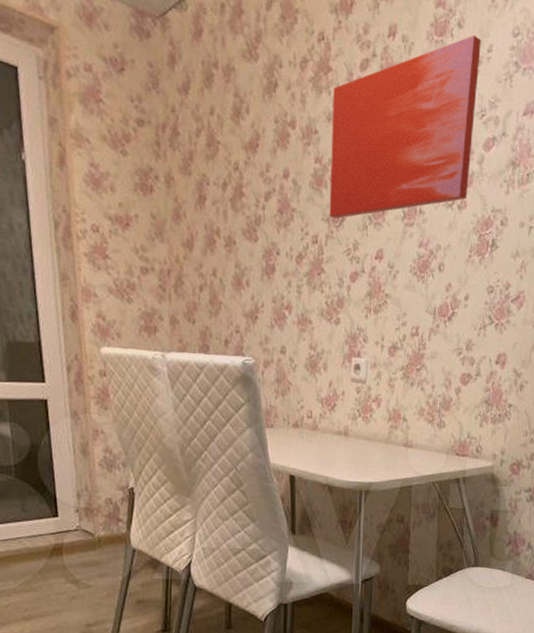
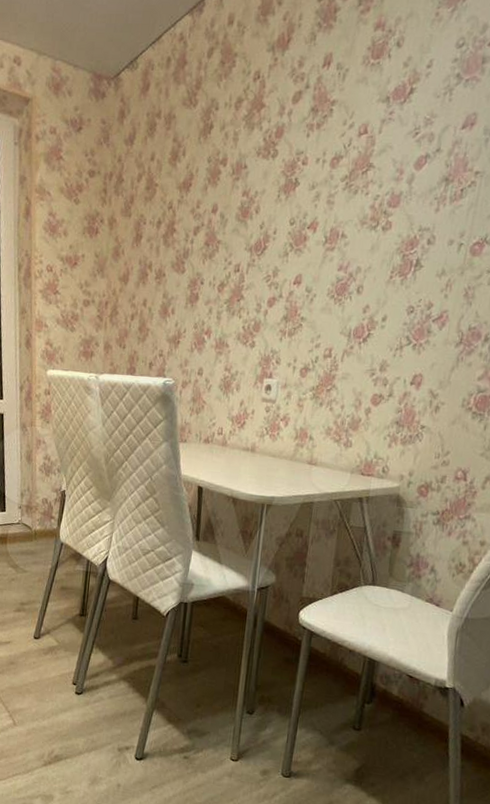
wall art: present [329,35,481,219] -> none [252,53,421,248]

